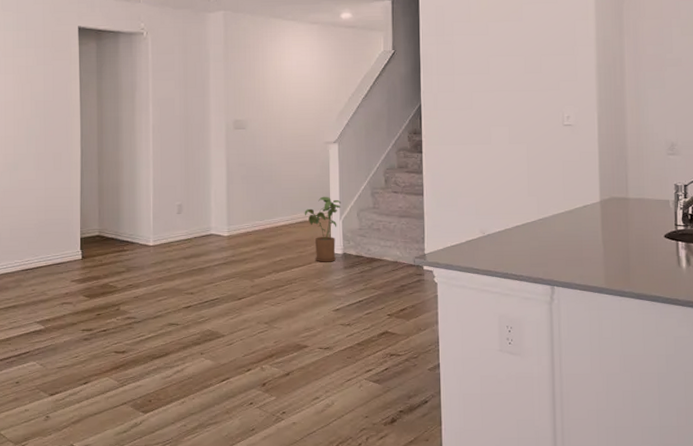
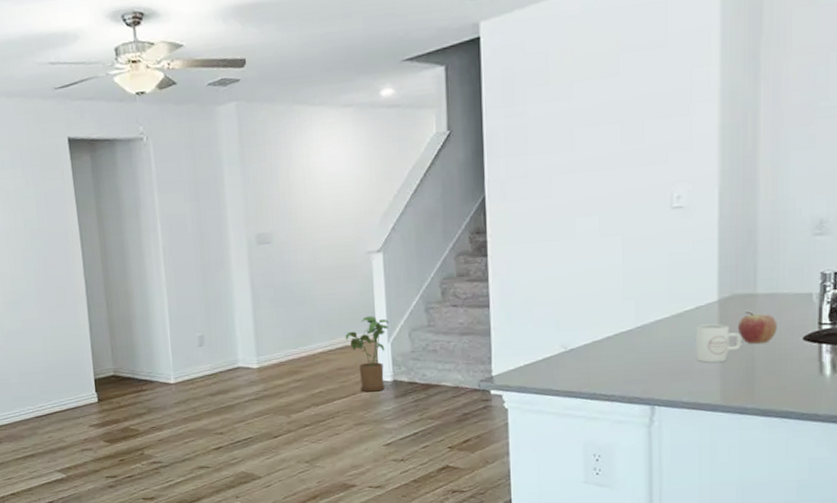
mug: none [583,220,619,252] -> present [694,323,741,363]
fruit: none [616,212,645,239] -> present [738,311,777,344]

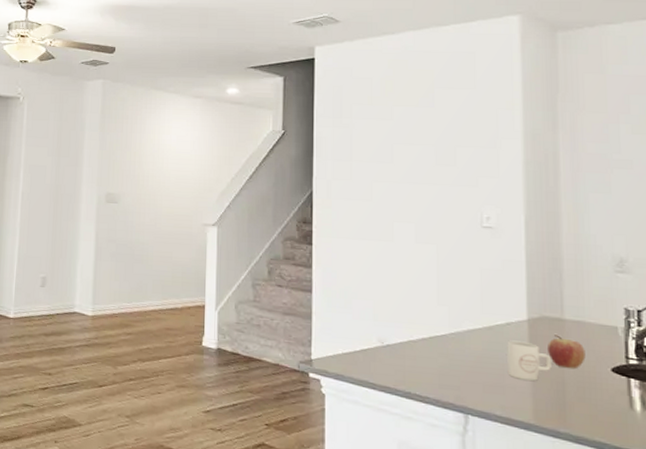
house plant: present [345,315,389,392] -> none [176,282,218,357]

